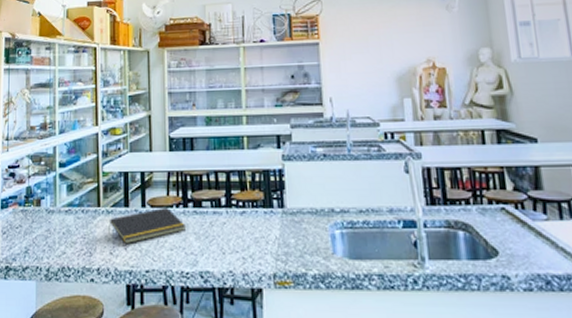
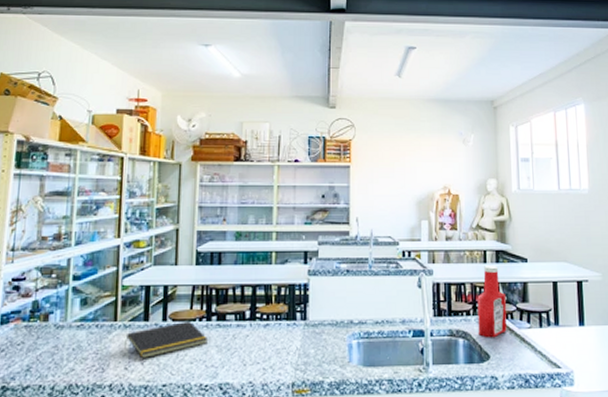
ketchup bottle: none [477,147,518,231] -> present [477,266,507,338]

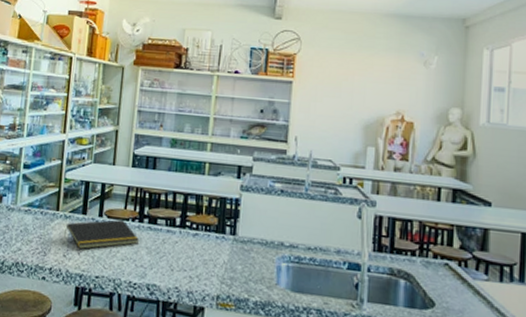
ketchup bottle: present [477,266,507,338] -> none [423,204,460,285]

